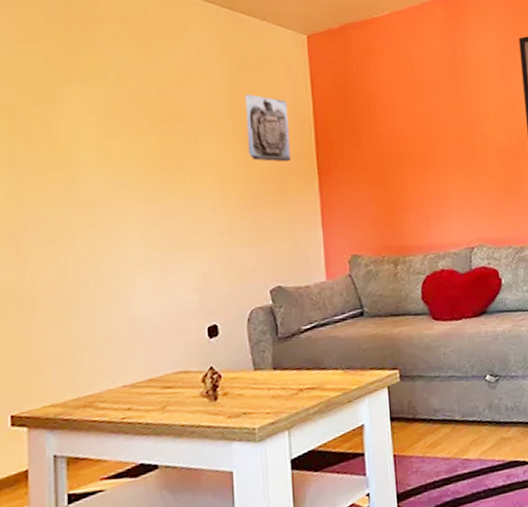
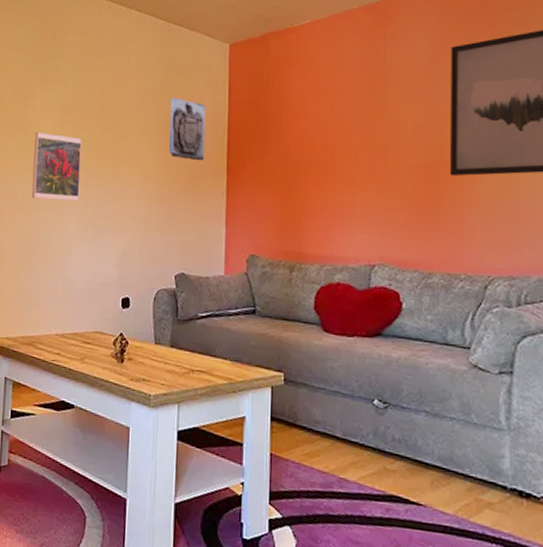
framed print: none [66,143,139,226] -> present [32,131,82,202]

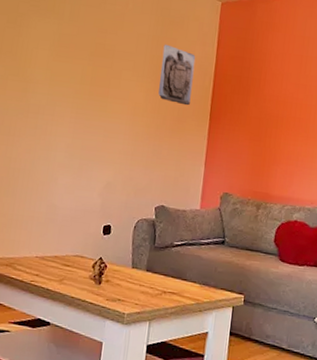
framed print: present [32,131,82,202] -> none [19,61,75,133]

